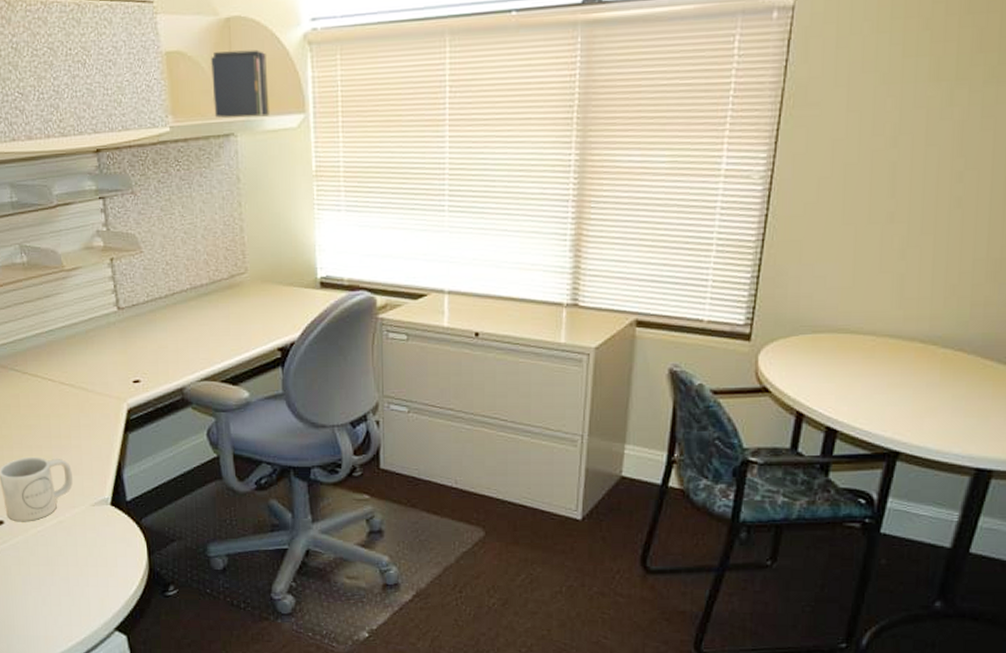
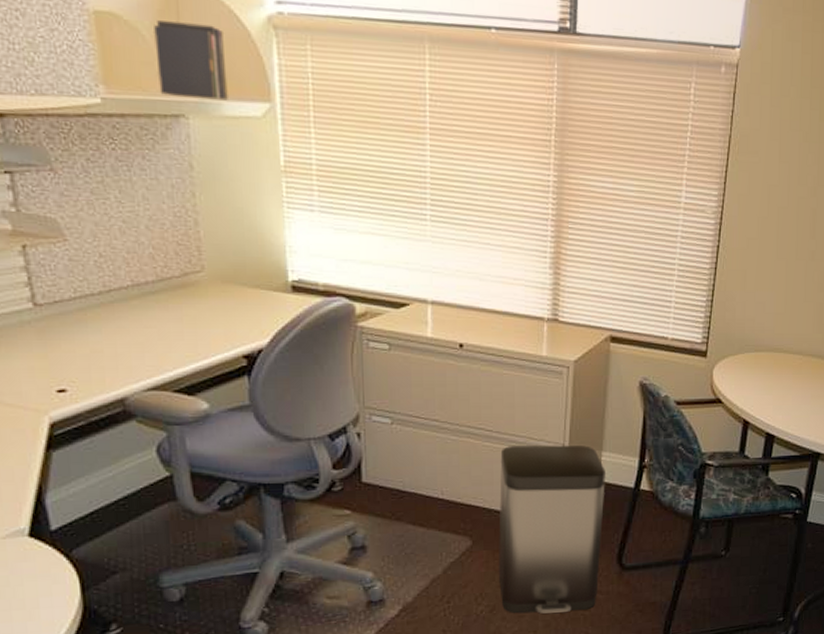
pedal bin: none [511,436,629,614] -> present [498,445,605,615]

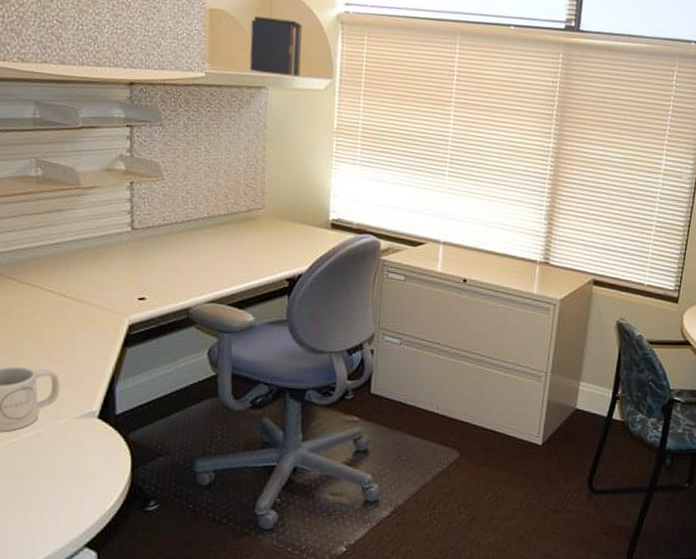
pedal bin: present [498,445,605,615] -> none [480,370,582,529]

